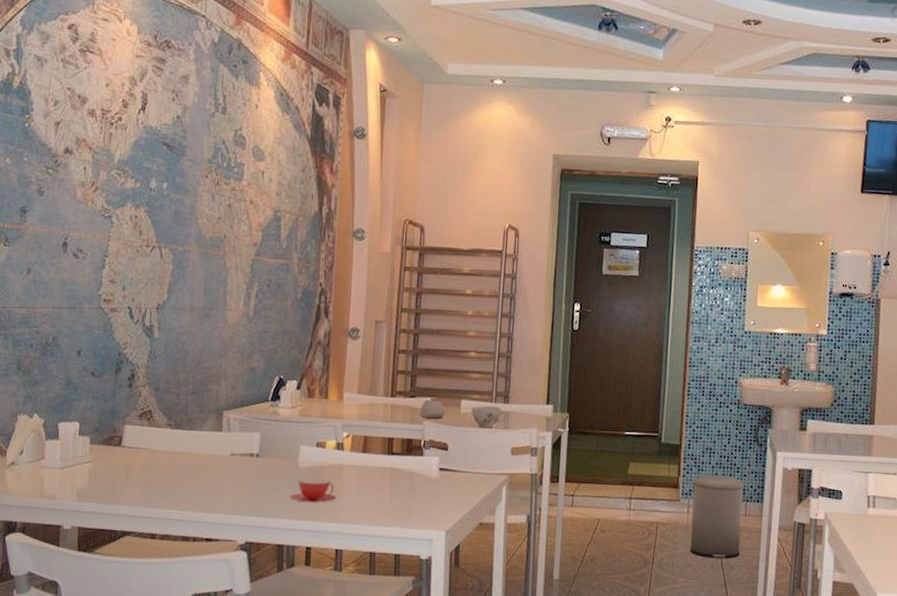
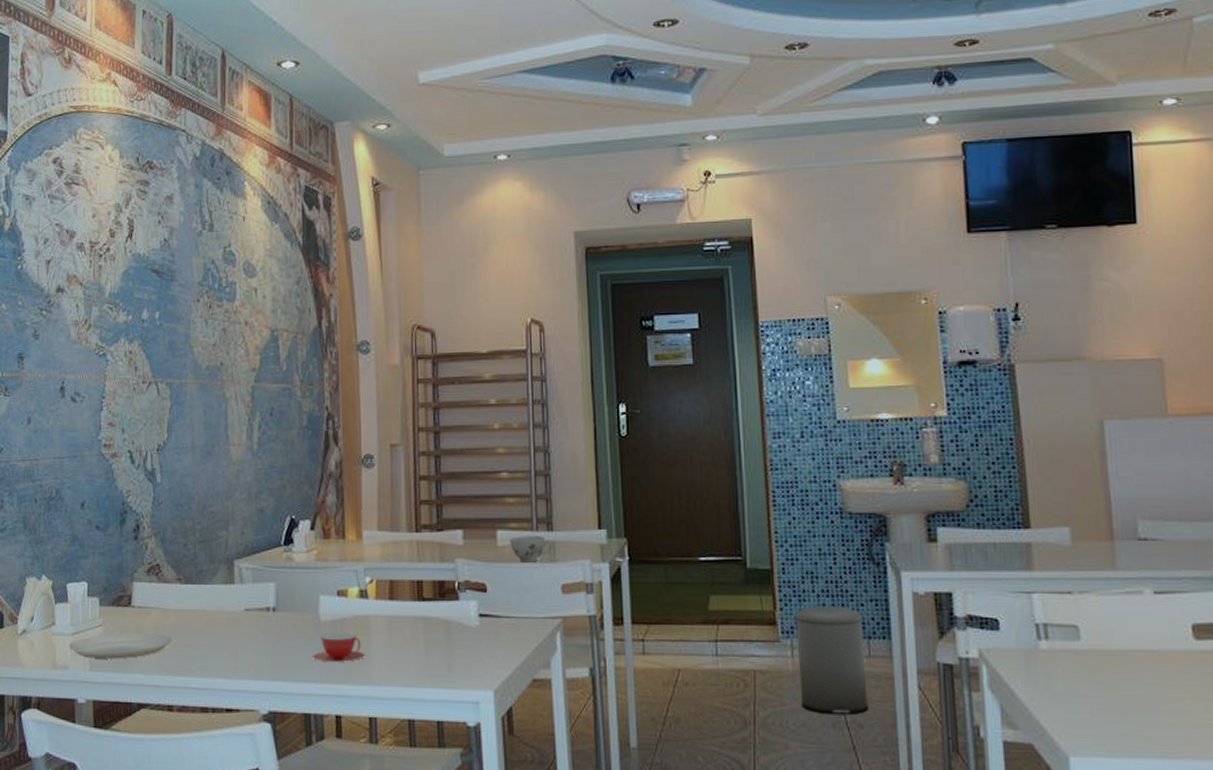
plate: none [56,469,159,492] -> present [68,633,172,659]
sugar bowl: present [419,397,446,419] -> none [450,530,480,555]

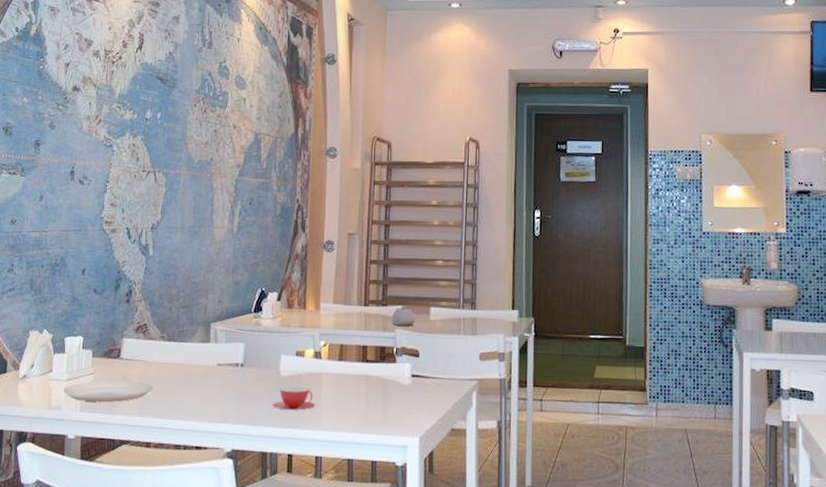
sugar bowl: none [450,530,480,555] -> present [391,306,416,326]
teacup: present [510,535,554,563] -> none [440,312,476,334]
pedal bin: present [795,605,868,716] -> none [660,376,712,464]

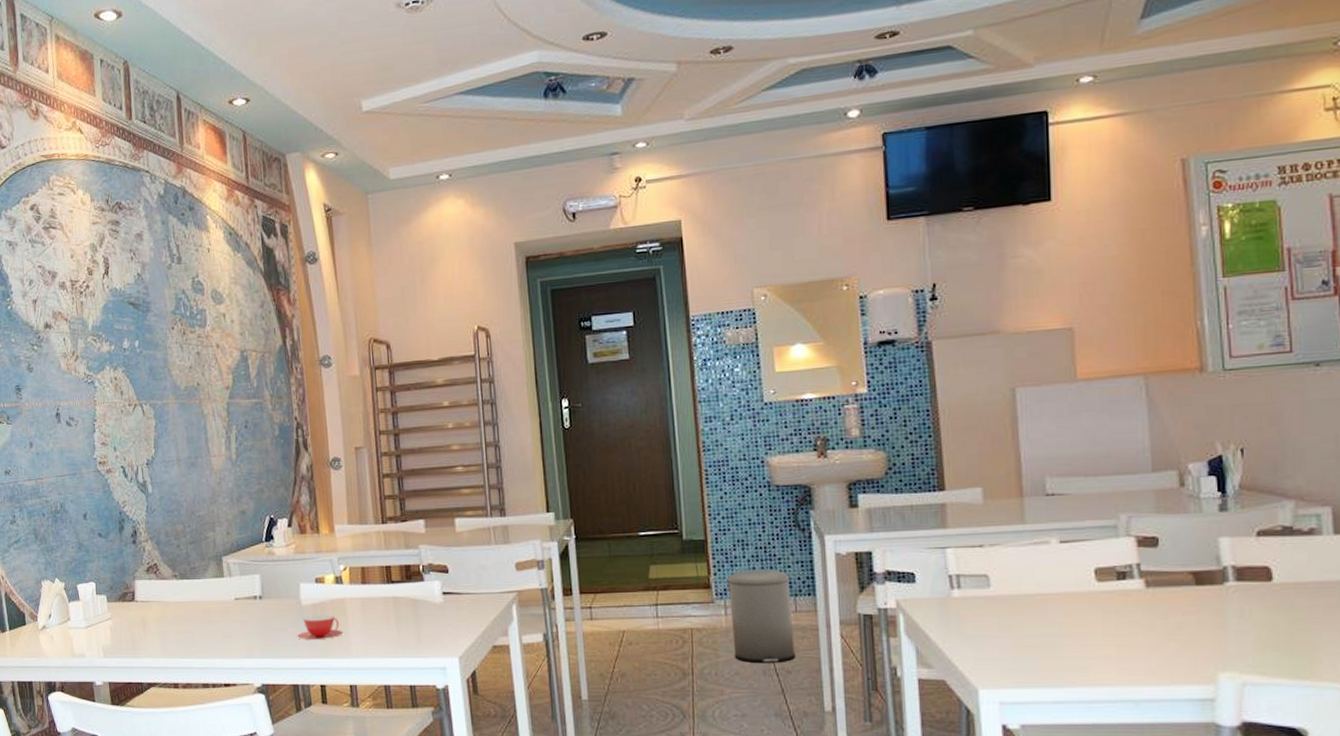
plate: present [63,380,153,402] -> none [83,623,173,647]
sugar bowl: present [391,306,416,326] -> none [413,519,440,541]
pedal bin: none [660,376,712,464] -> present [728,568,795,664]

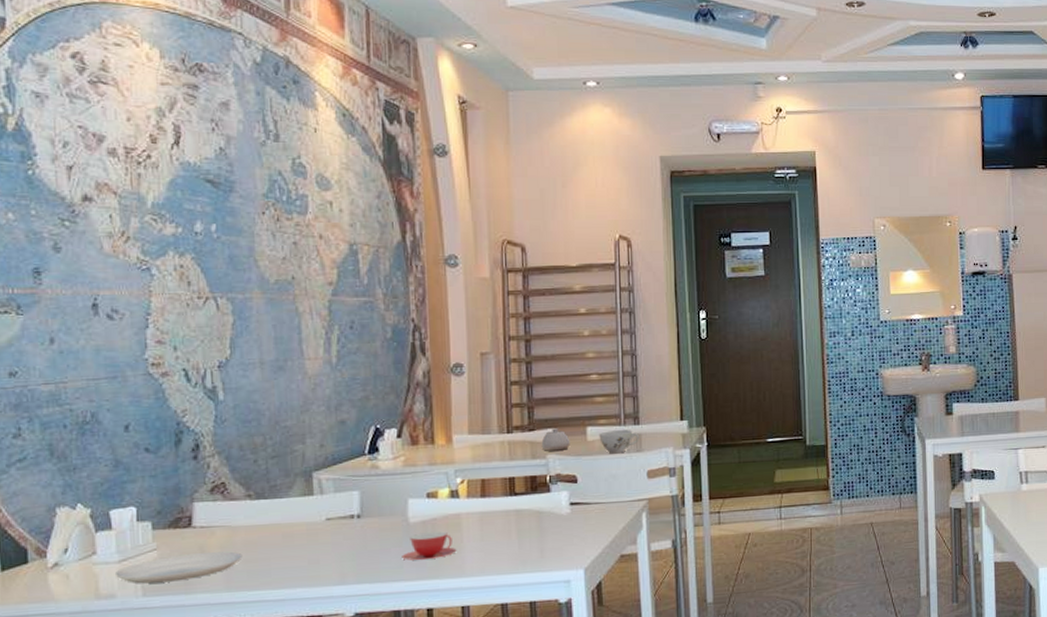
plate: none [83,623,173,647] -> present [114,551,243,584]
sugar bowl: none [413,519,440,541] -> present [541,428,570,451]
teacup: none [467,520,507,545] -> present [599,429,640,454]
pedal bin: present [728,568,795,664] -> none [844,470,898,557]

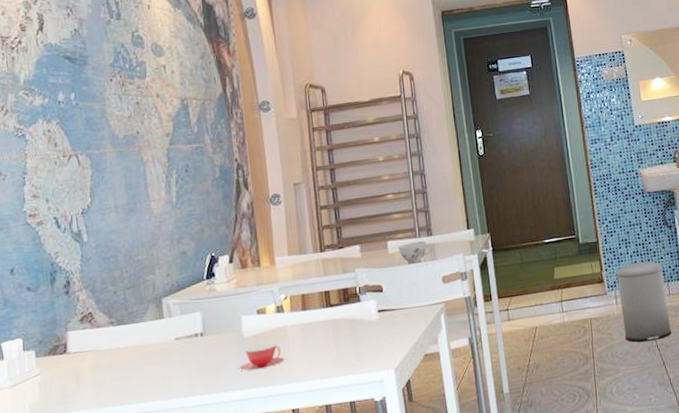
plate: present [114,551,243,584] -> none [7,372,109,405]
sugar bowl: present [541,428,570,451] -> none [349,244,375,266]
pedal bin: none [844,470,898,557] -> present [616,261,671,343]

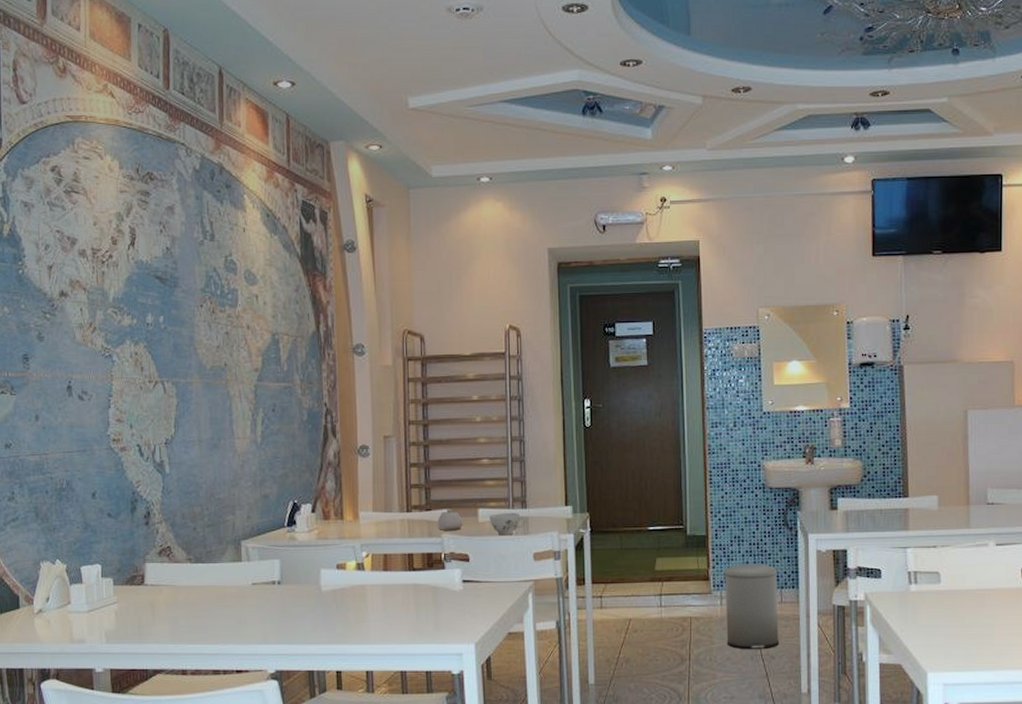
teacup: present [239,343,285,371] -> none [315,601,362,625]
sugar bowl: none [349,244,375,266] -> present [437,509,463,530]

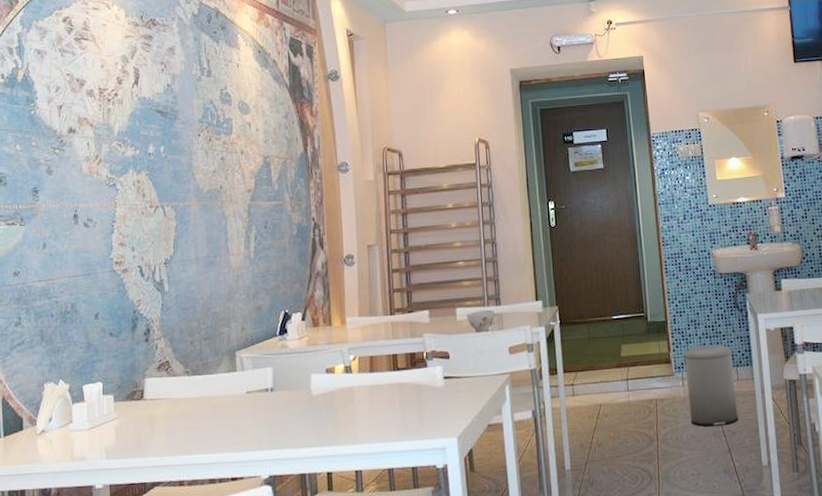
sugar bowl: present [437,509,463,530] -> none [418,310,443,331]

